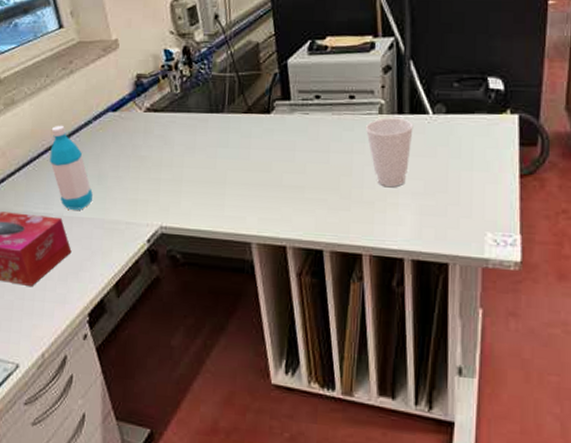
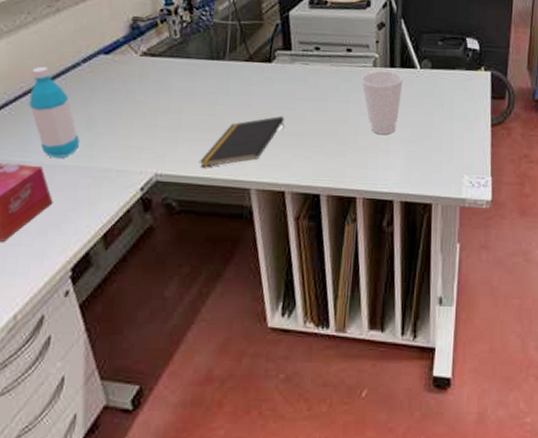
notepad: none [201,168,286,220] -> present [199,115,285,167]

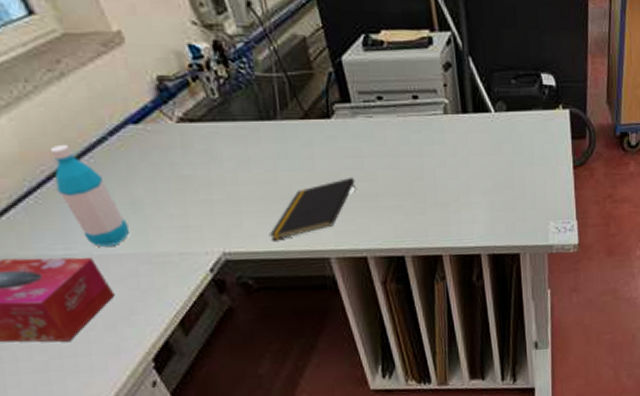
cup: present [361,70,404,135] -> none [433,117,478,188]

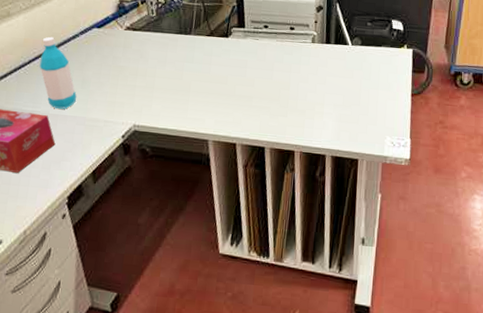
notepad: present [269,177,357,240] -> none [168,81,238,121]

